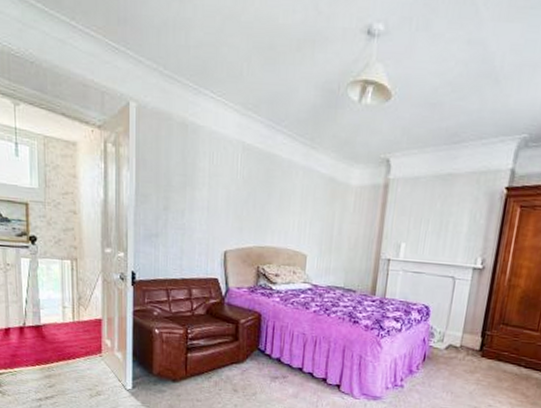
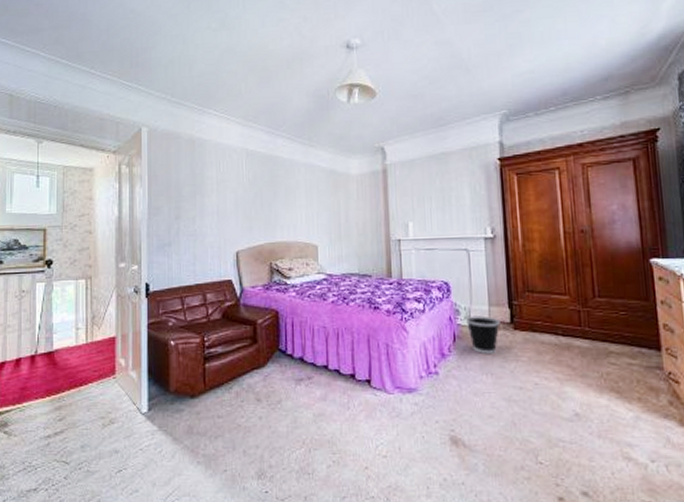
wastebasket: none [437,340,470,376] -> present [465,315,500,354]

